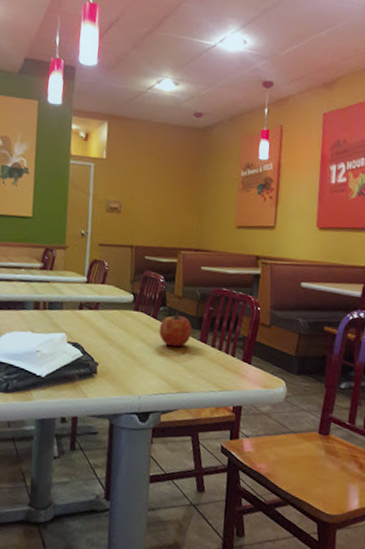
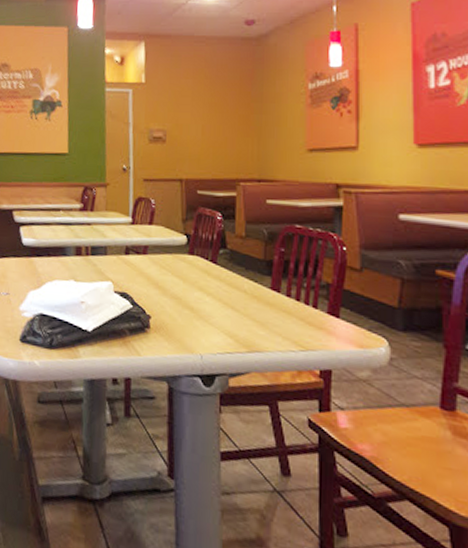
fruit: present [159,312,193,347] -> none [220,255,261,297]

